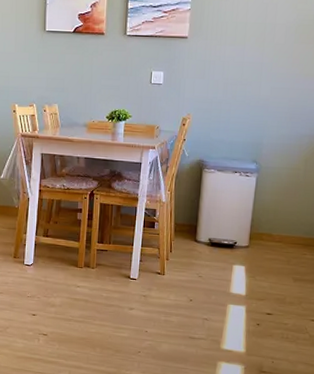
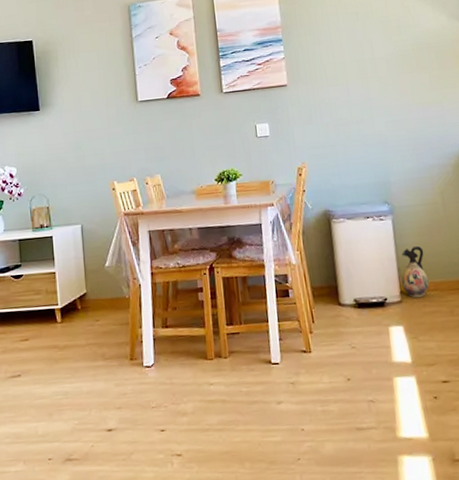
ceramic jug: none [252,202,278,246] -> present [401,245,429,298]

